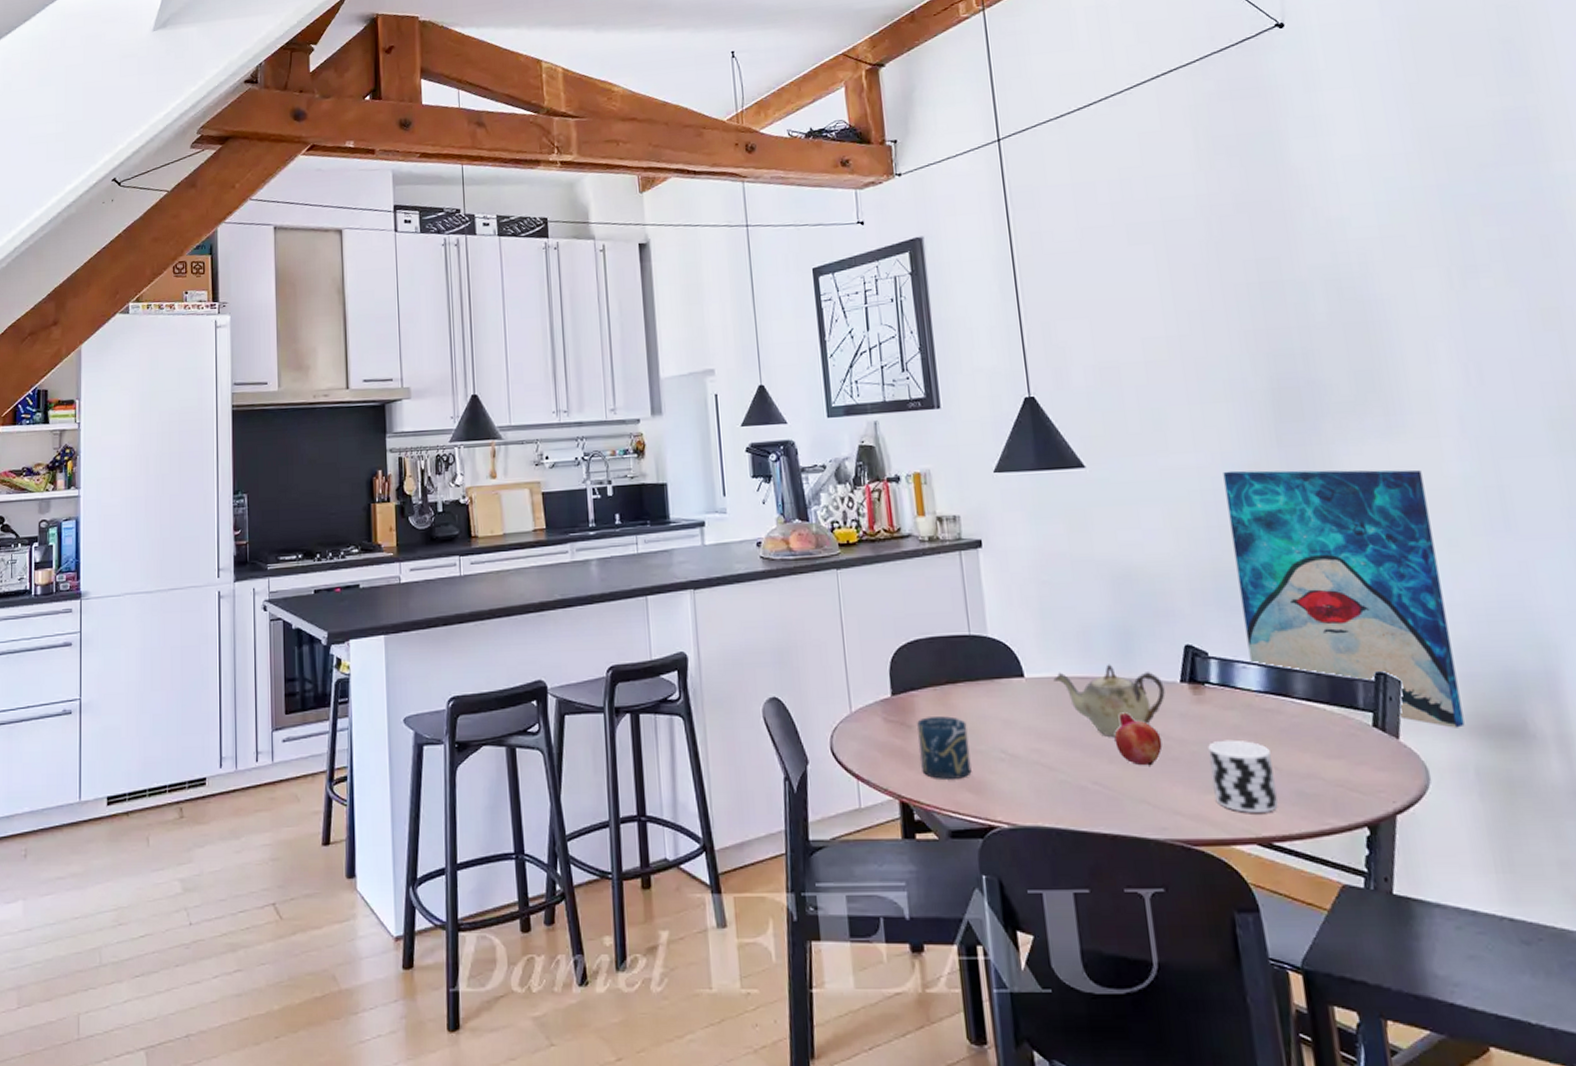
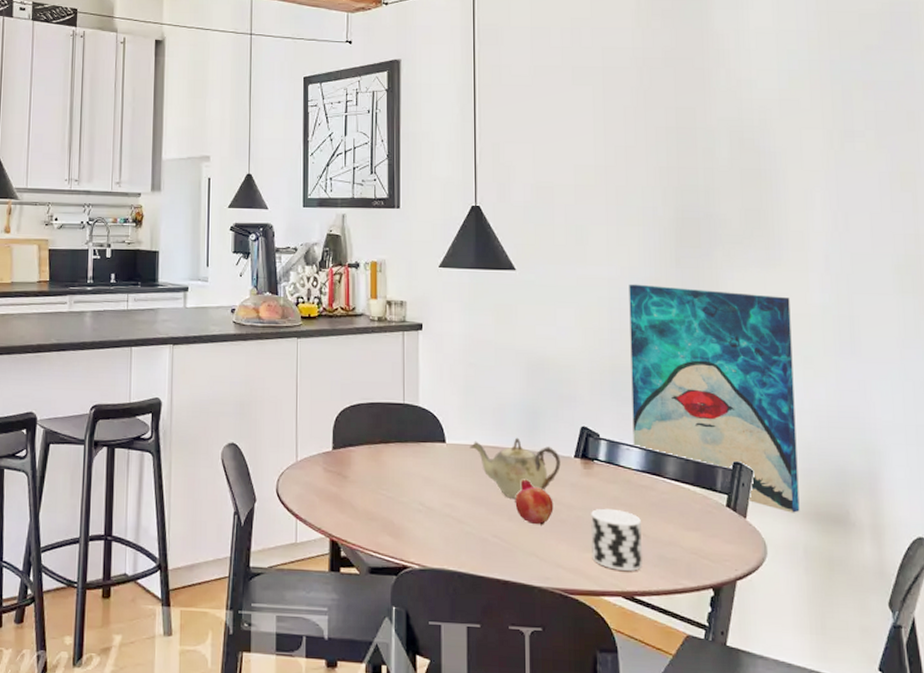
cup: present [917,716,972,779] -> none [352,470,393,524]

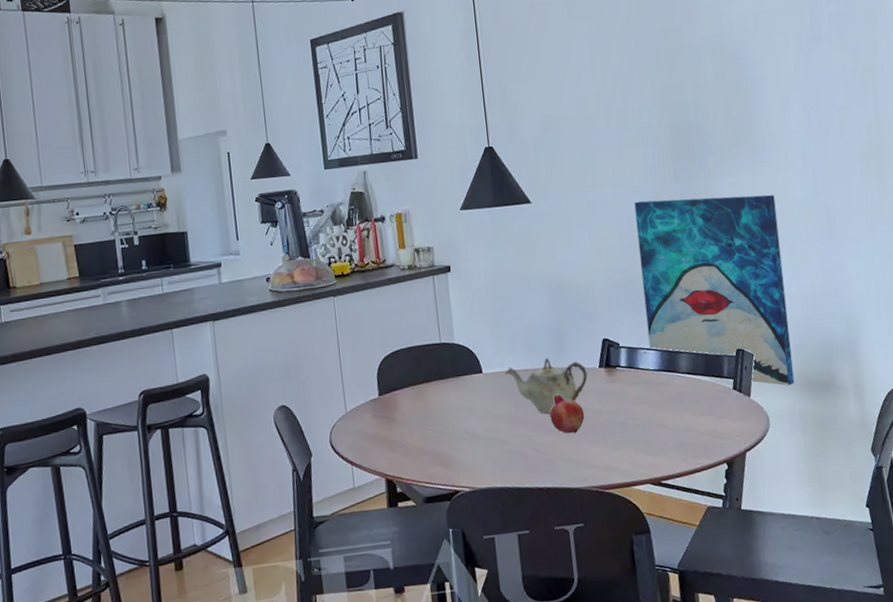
cup: present [591,508,642,571] -> none [617,408,666,462]

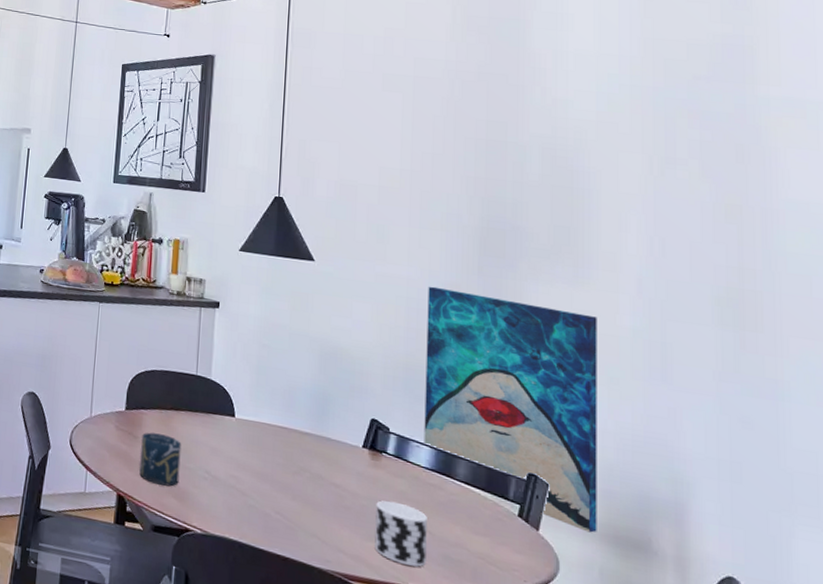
cup: none [399,408,442,459] -> present [139,432,182,486]
teapot: present [505,358,588,414] -> none [258,419,348,479]
fruit: present [549,394,585,434] -> none [300,461,339,509]
cup: none [617,408,666,462] -> present [375,500,427,567]

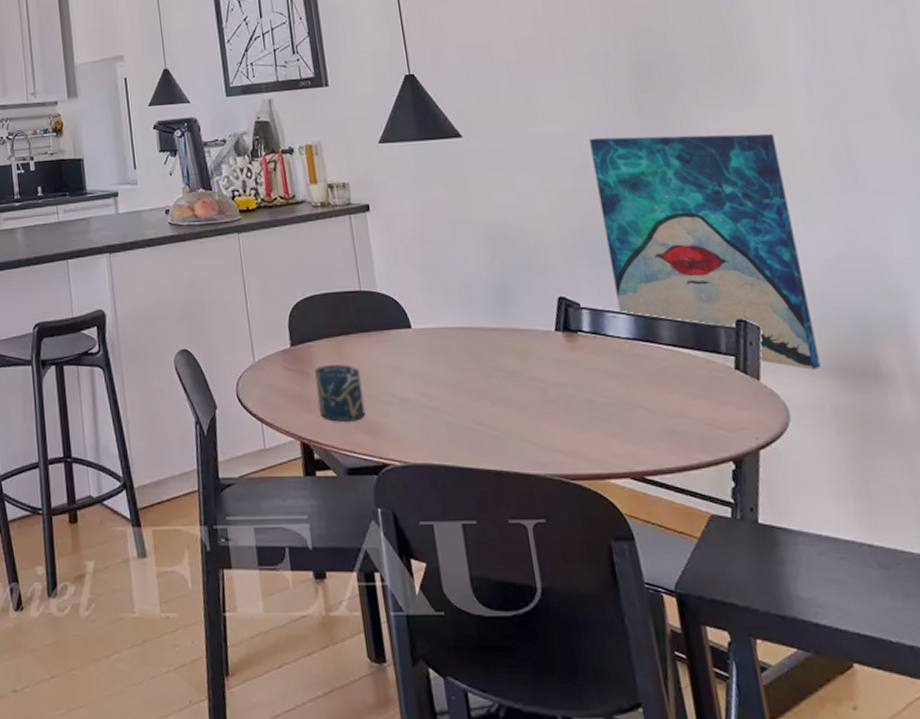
cup: present [375,500,427,567] -> none [582,382,649,449]

